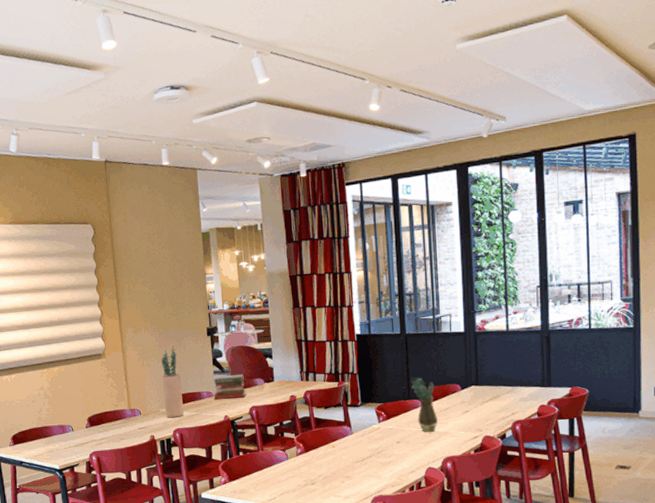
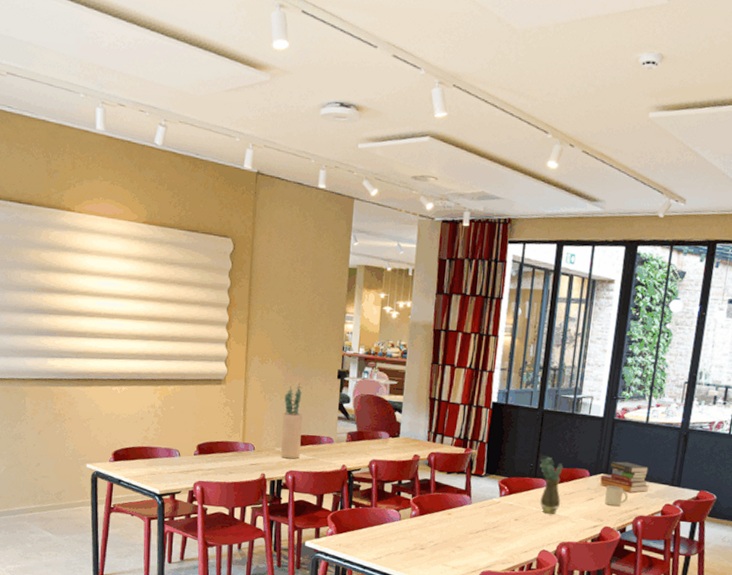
books: present [214,373,246,401] -> none [334,422,369,449]
books: none [472,370,521,400] -> present [600,461,650,493]
mug: none [479,395,502,416] -> present [604,485,628,507]

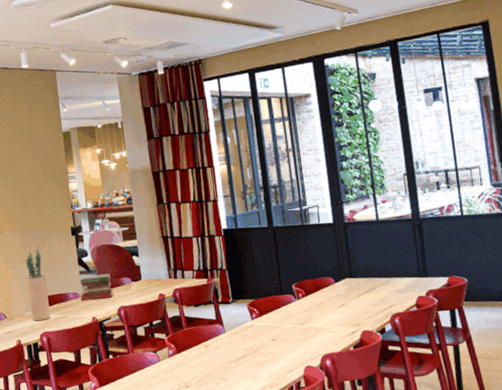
books: none [334,422,369,449] -> present [80,273,114,302]
vase: present [539,455,563,514] -> none [281,270,313,328]
books: present [600,461,650,493] -> none [346,261,398,293]
mug: present [604,485,628,507] -> none [354,288,379,309]

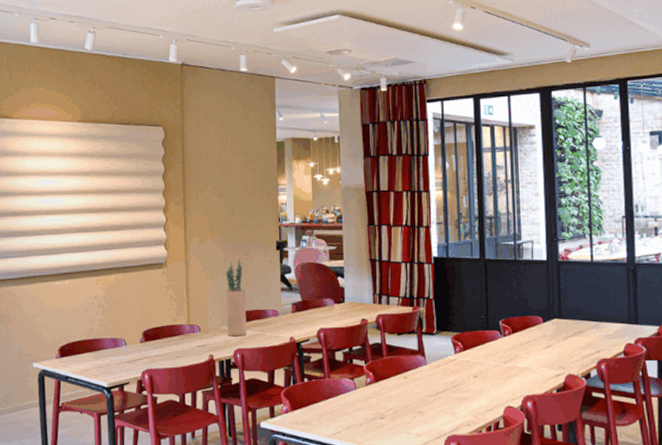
books: present [80,273,114,302] -> none [280,292,315,320]

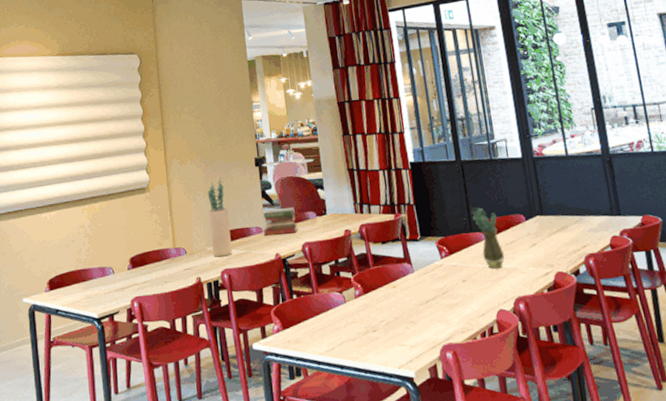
books: none [280,292,315,320] -> present [263,206,298,237]
vase: none [489,305,518,367] -> present [470,206,505,269]

